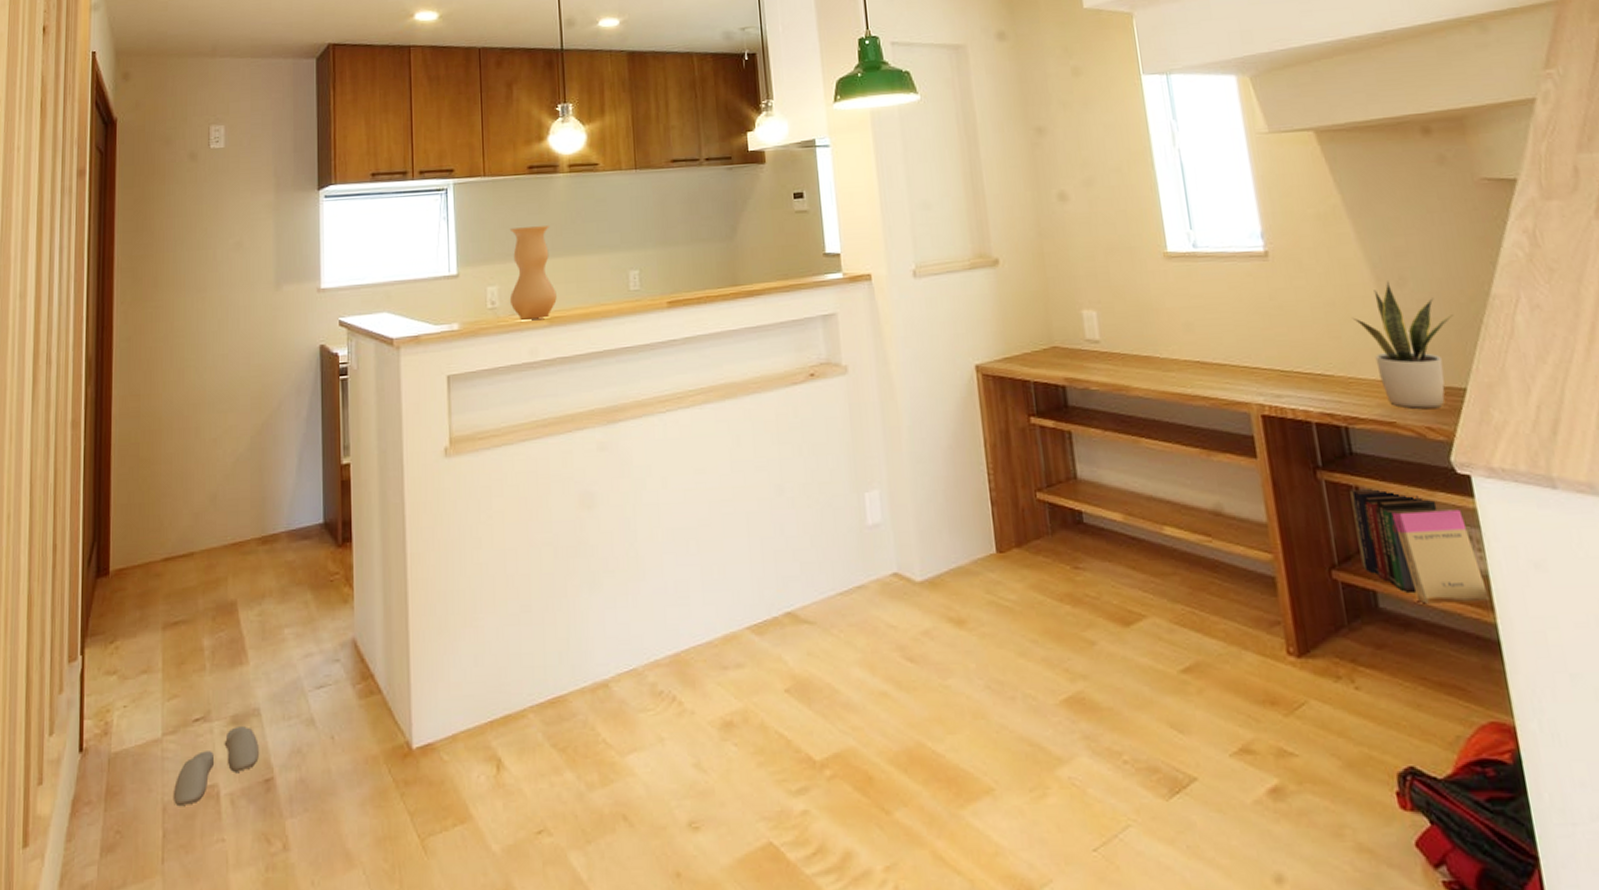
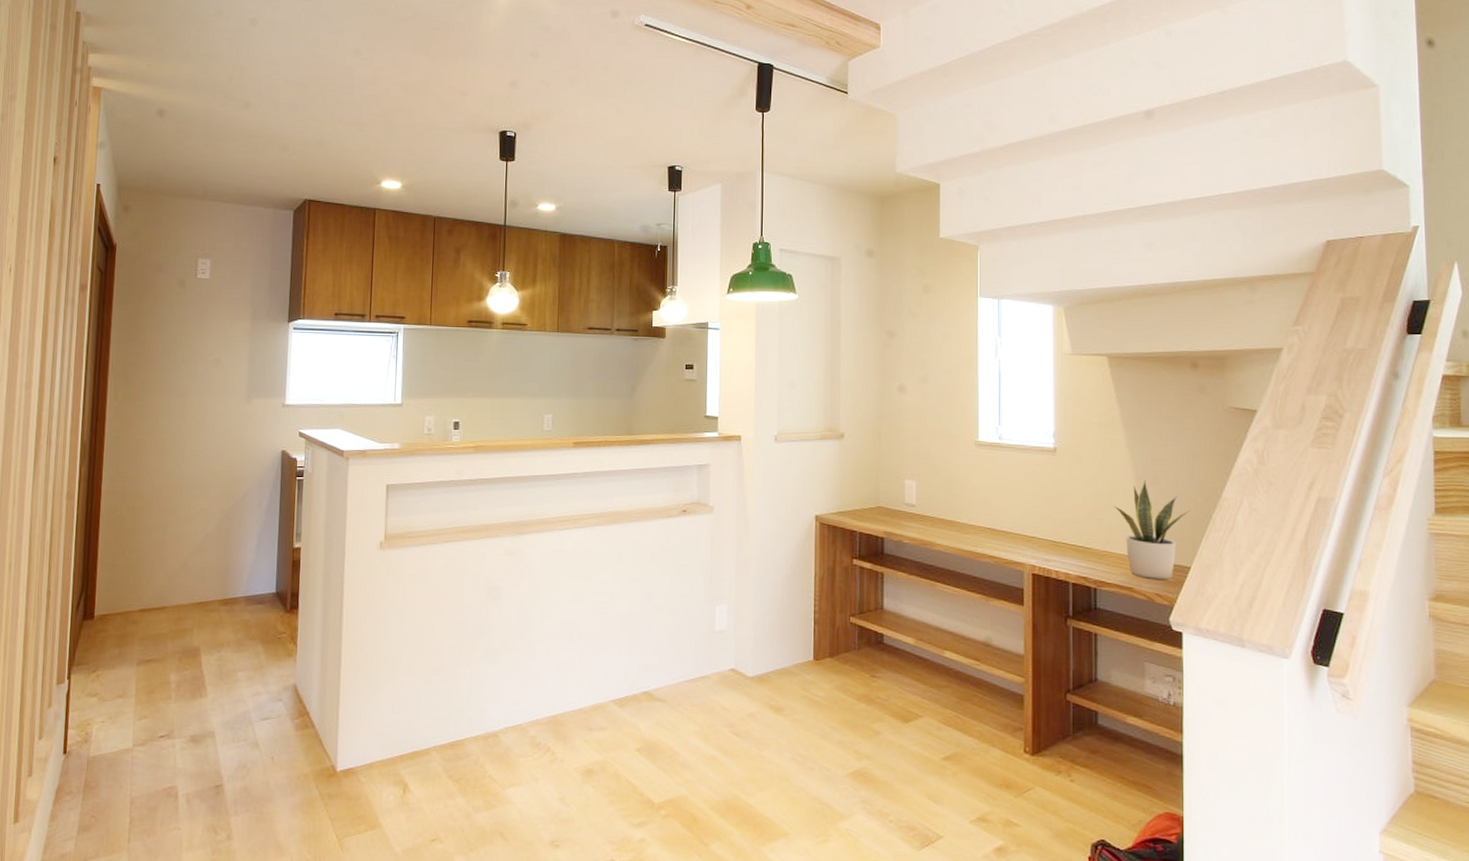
slippers: present [174,727,259,805] -> none [140,744,212,800]
vase: present [509,226,557,320] -> none [443,370,483,446]
books: present [1350,489,1491,604] -> none [1090,636,1181,726]

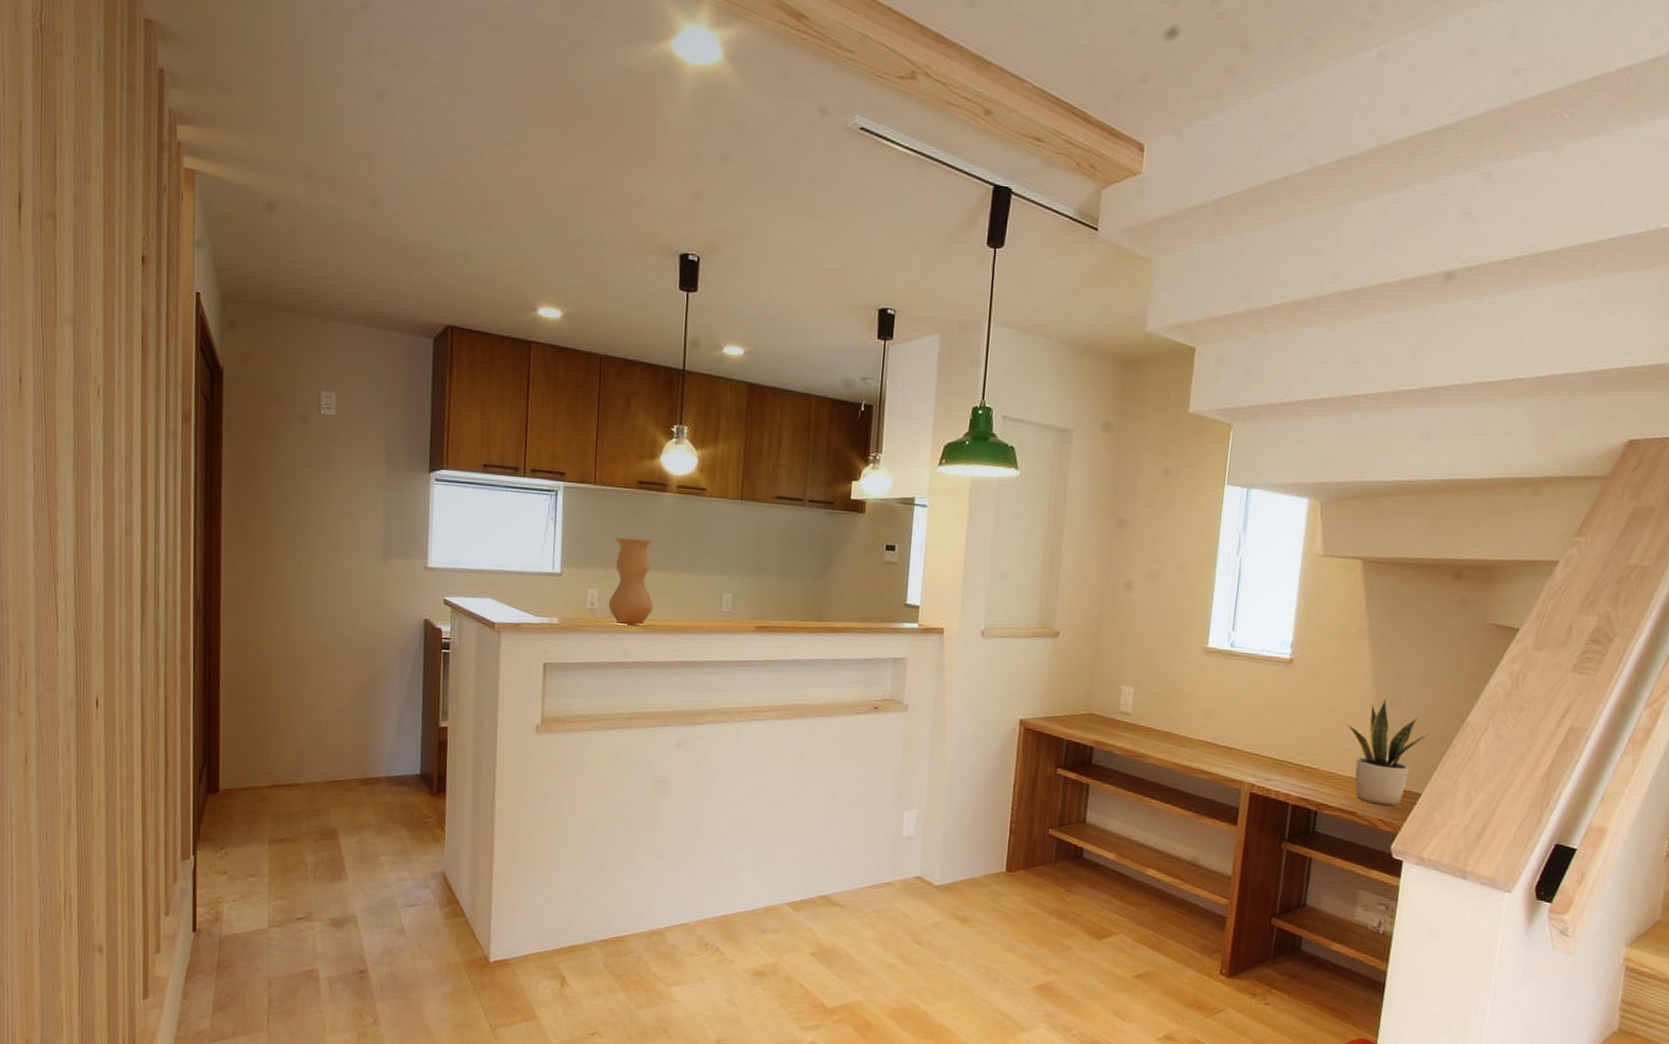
vase: none [443,370,483,446] -> present [608,538,653,625]

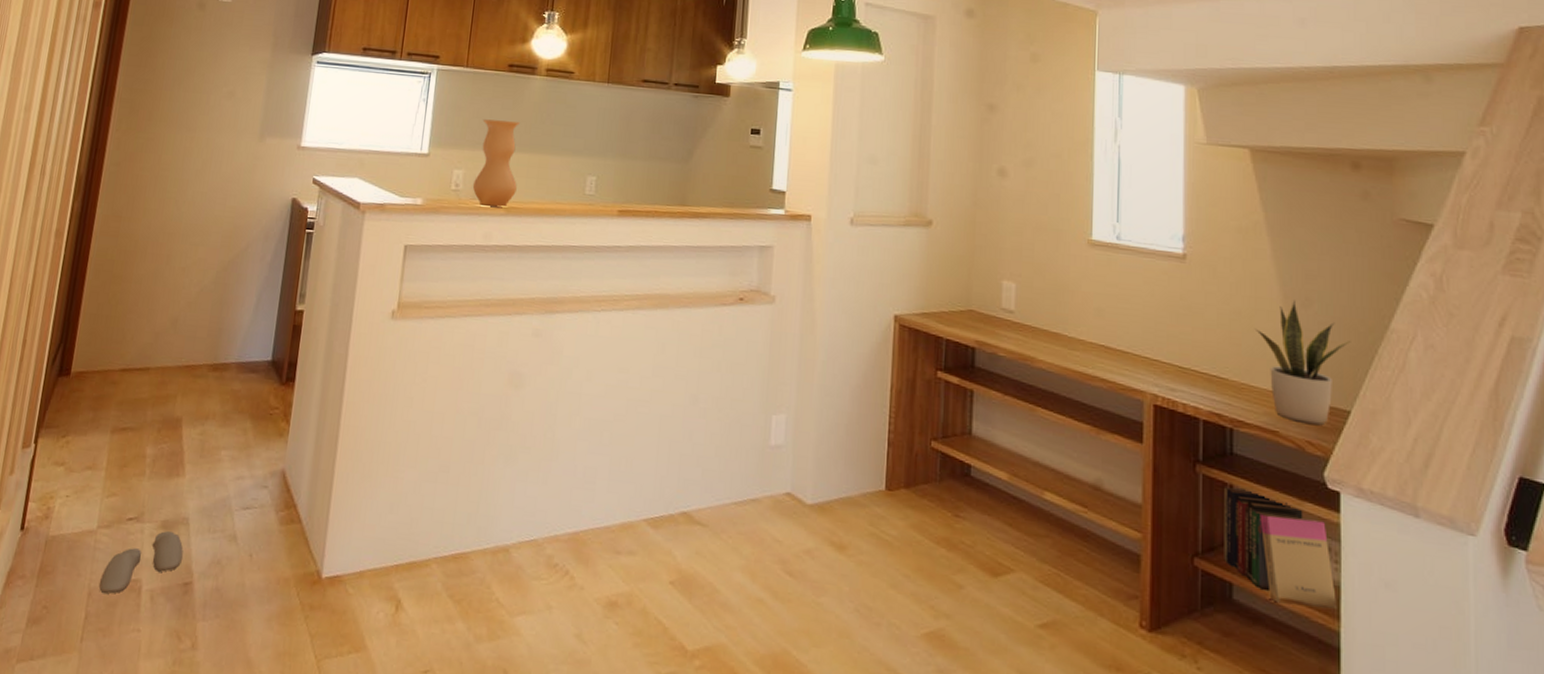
slippers: none [278,928,355,982] -> present [99,531,183,594]
books: none [1297,860,1388,955] -> present [1224,487,1338,610]

